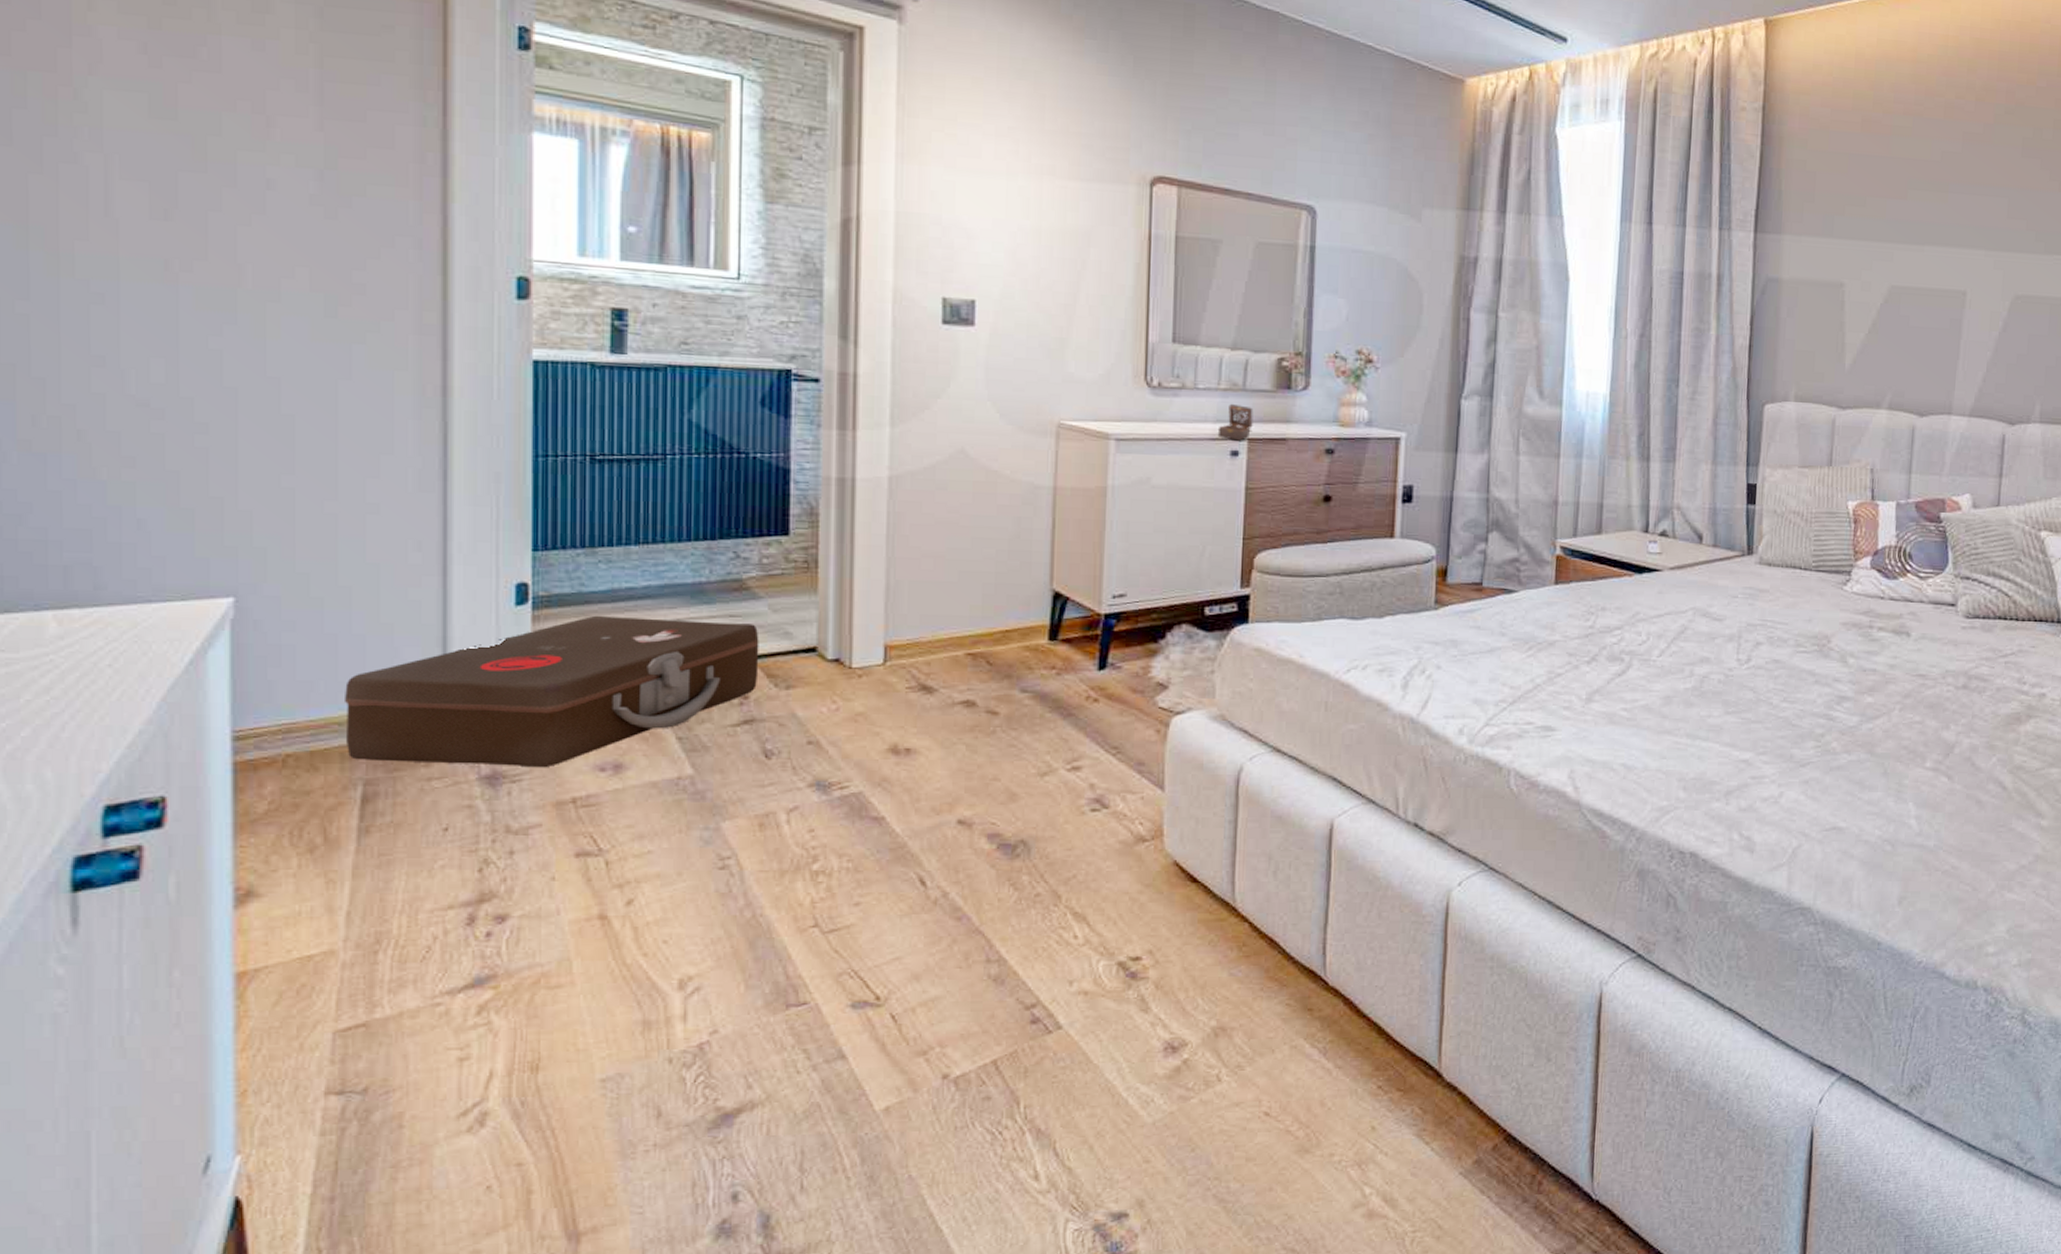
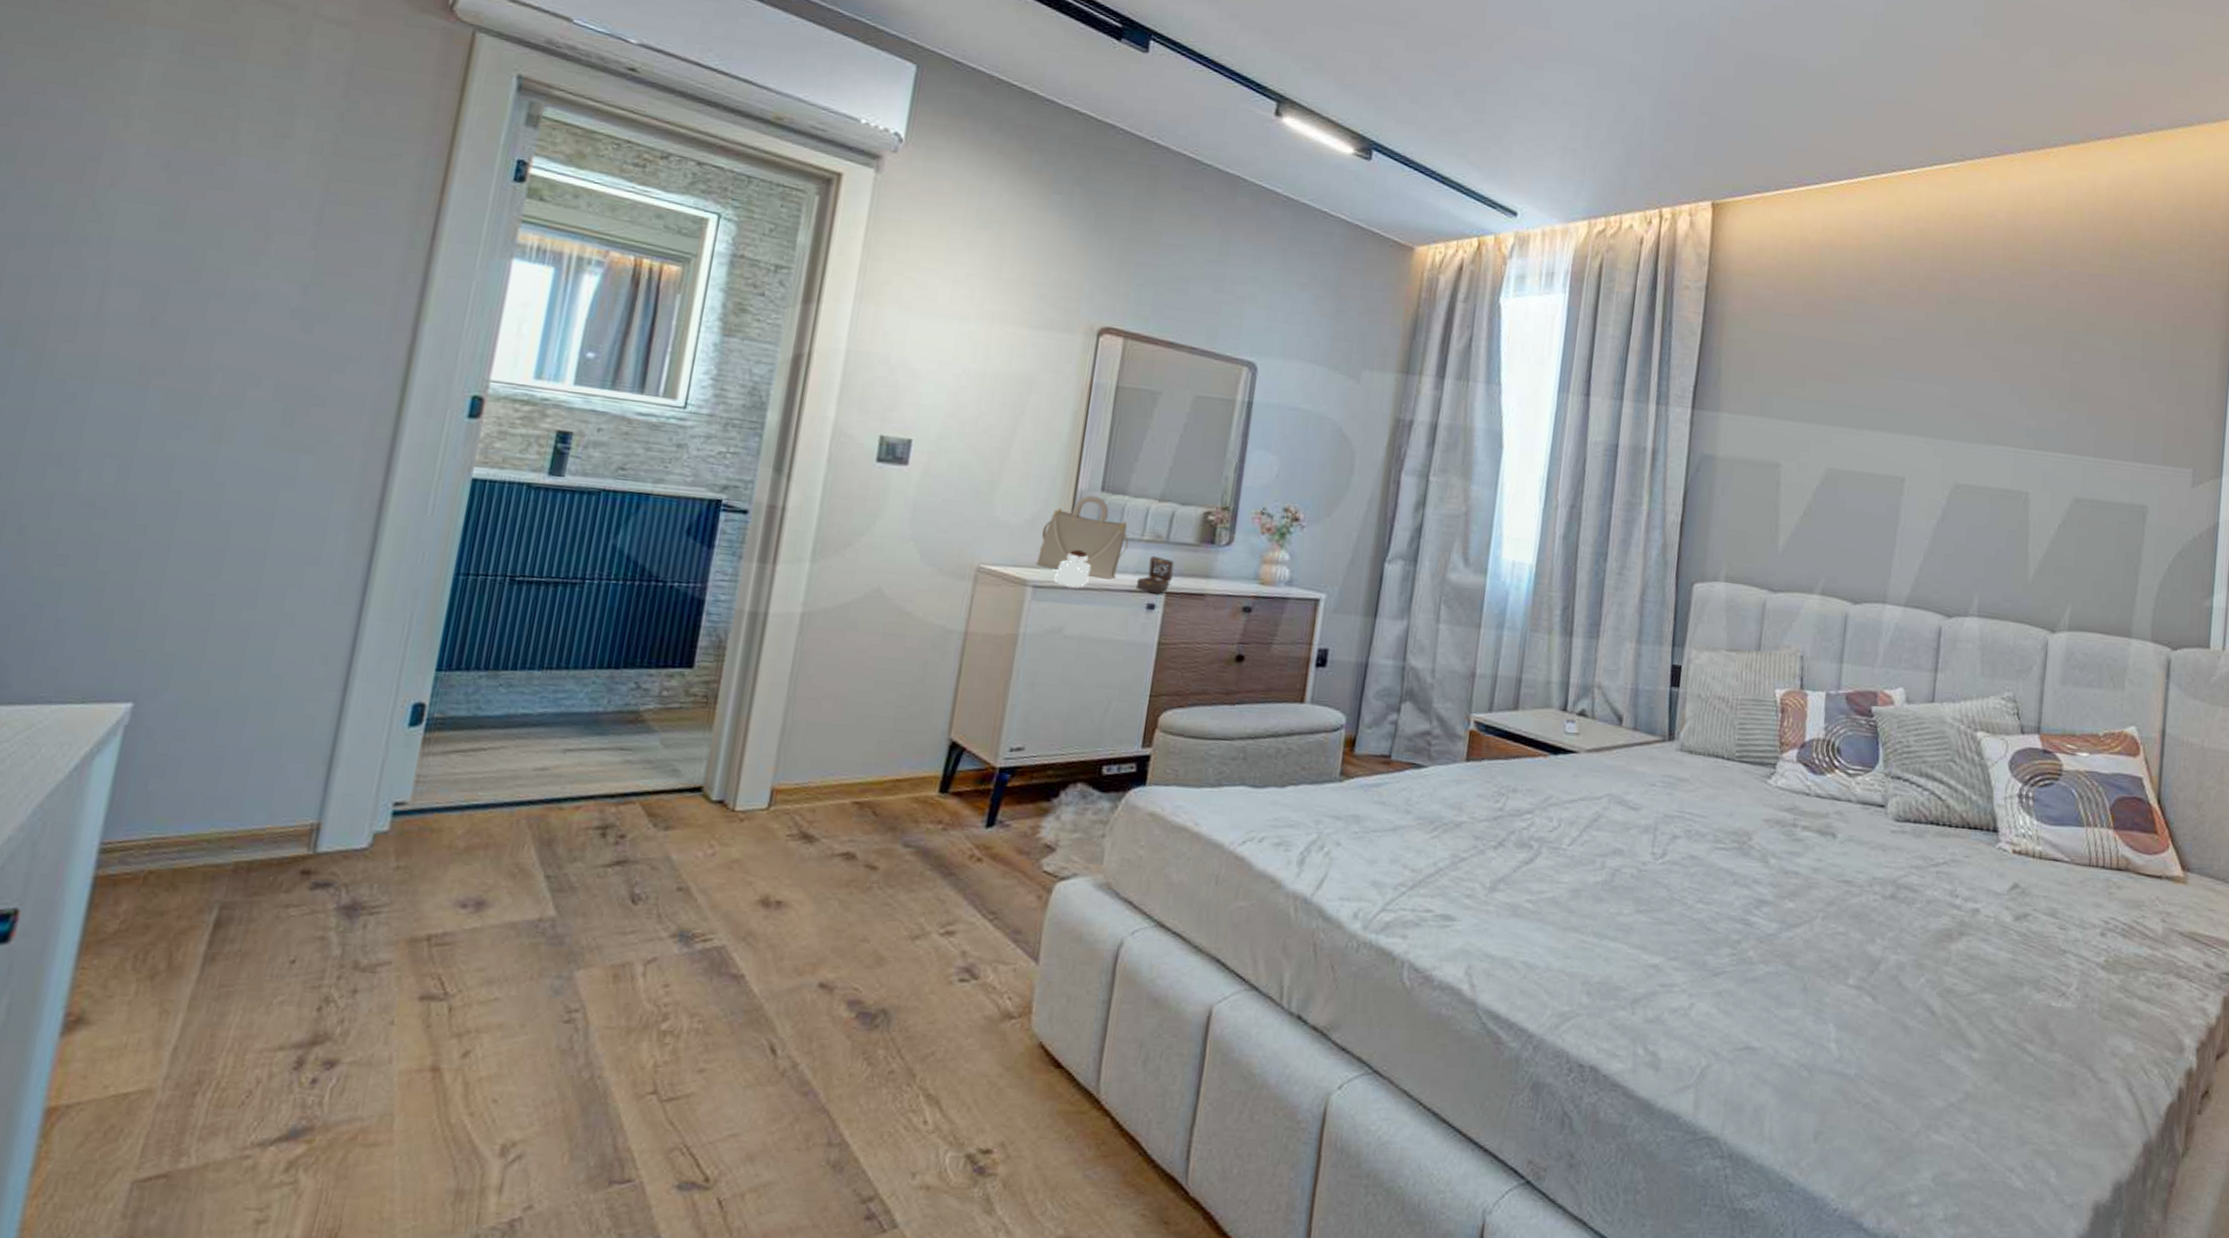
suitcase: present [345,615,759,768] -> none [211,741,647,901]
handbag: none [1117,347,1206,429] -> present [1036,495,1129,580]
perfume bottle: none [1137,402,1171,439] -> present [1055,550,1091,588]

